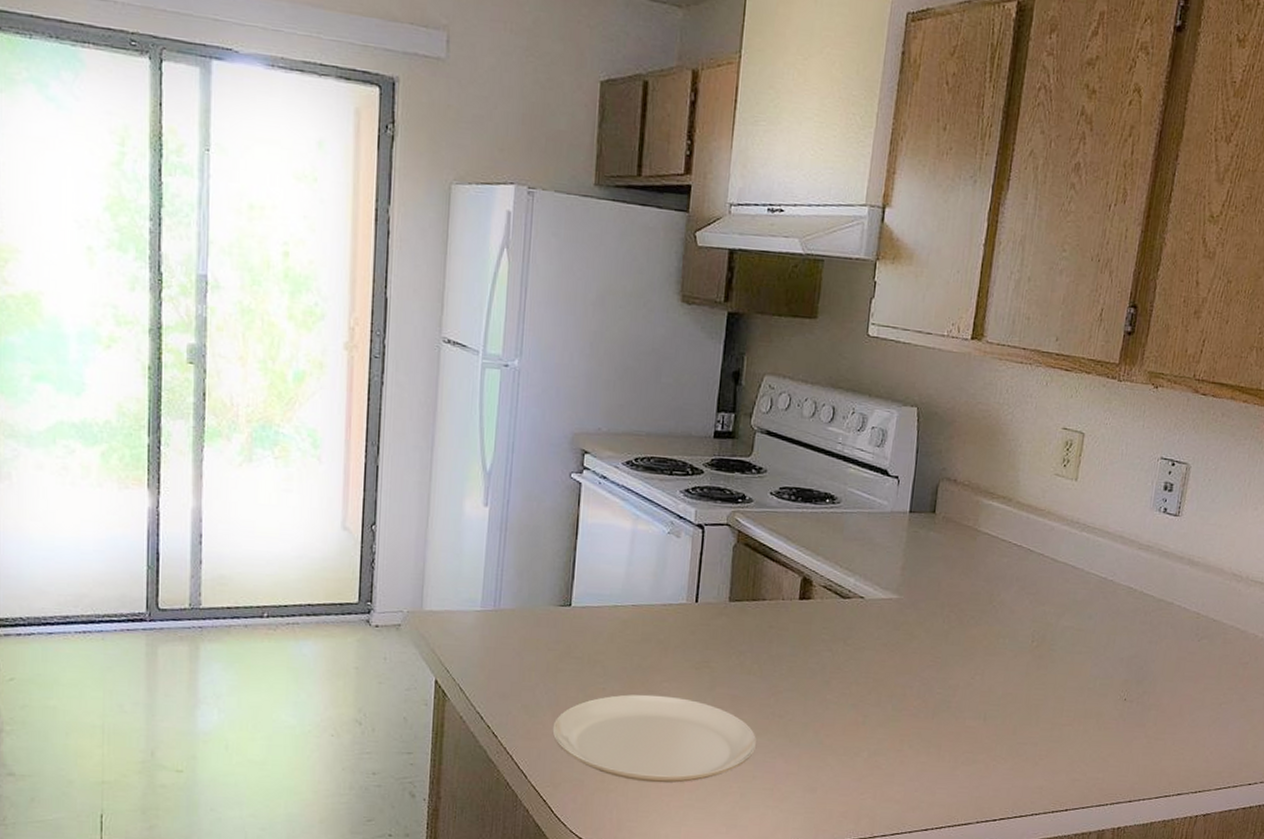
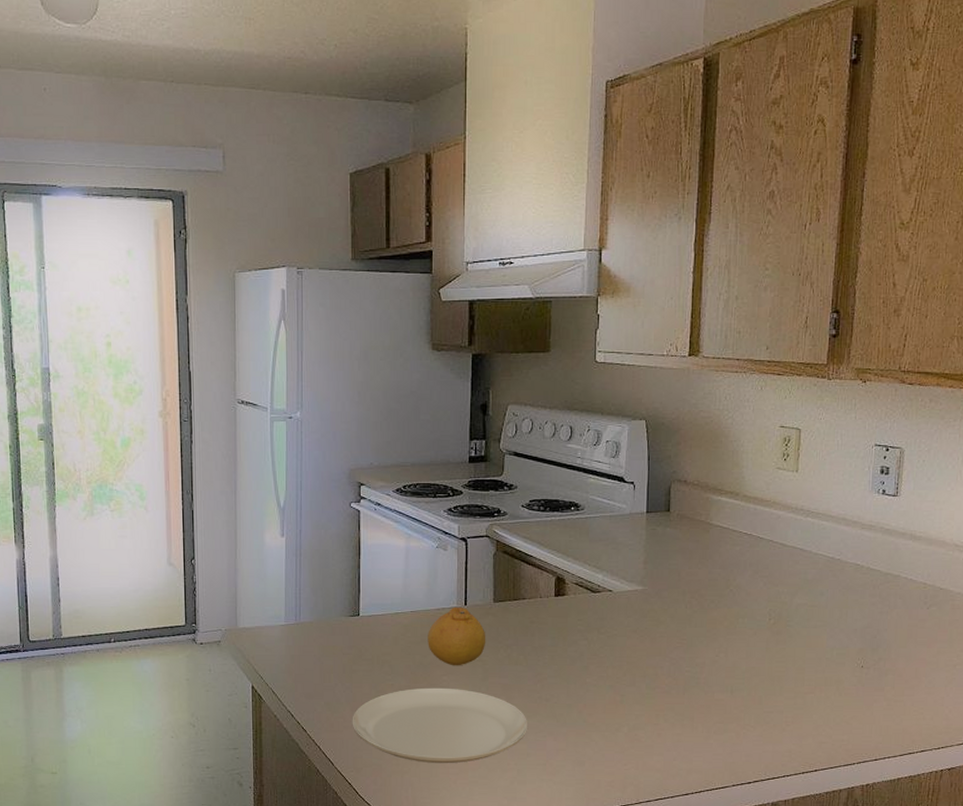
fruit: none [649,604,718,672] -> present [428,608,486,666]

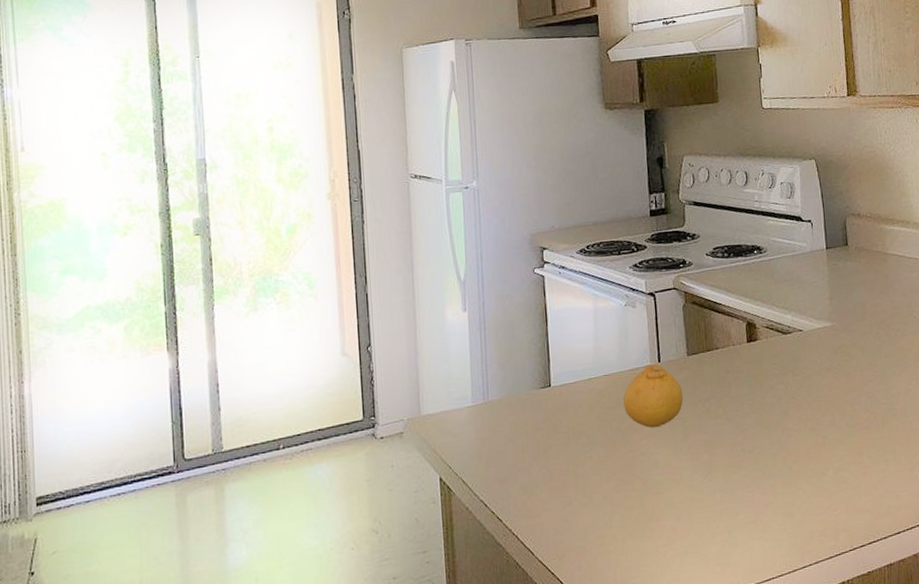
plate: present [352,687,528,764] -> none [550,451,735,538]

